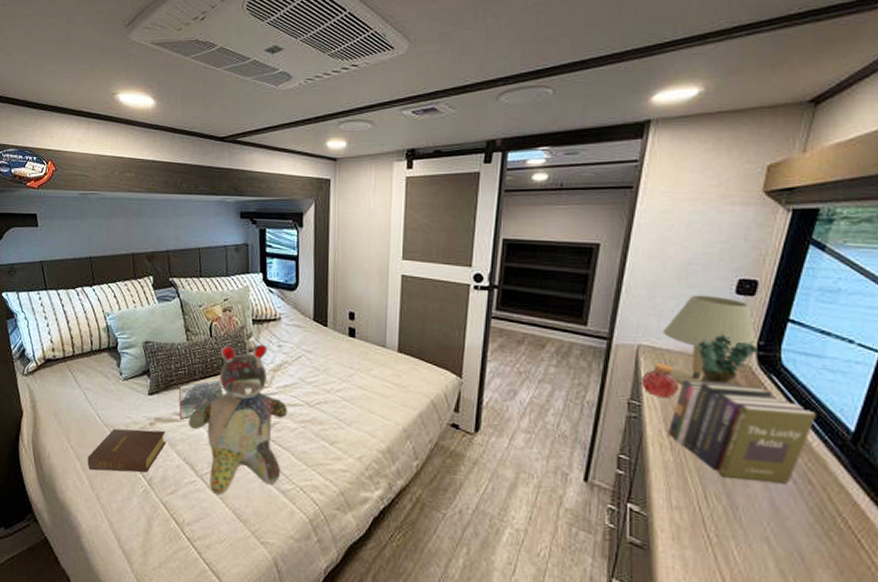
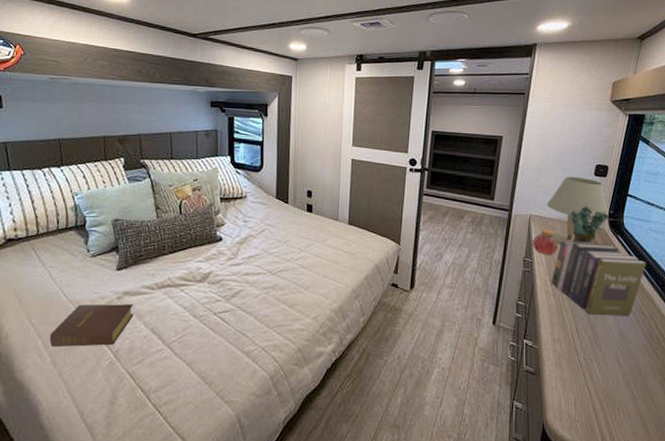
magazine: present [179,380,223,420] -> none [148,253,191,292]
stuffed bear: present [188,344,288,496] -> none [156,220,252,361]

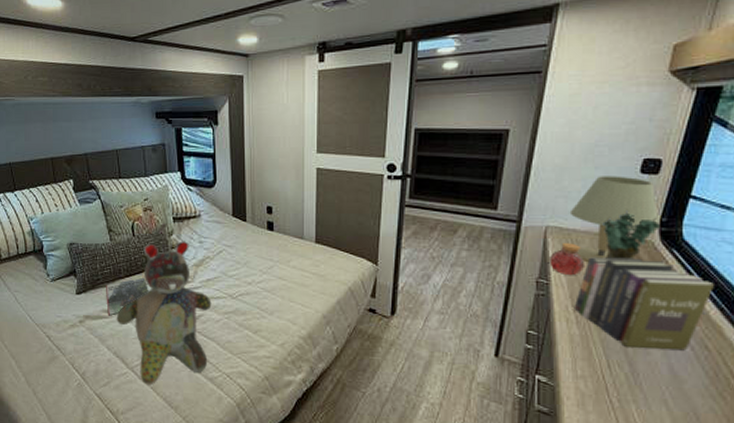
bible: present [49,304,134,347] -> none [22,327,96,368]
magazine: none [148,253,191,292] -> present [106,277,148,316]
stuffed bear: none [156,220,252,361] -> present [116,241,212,385]

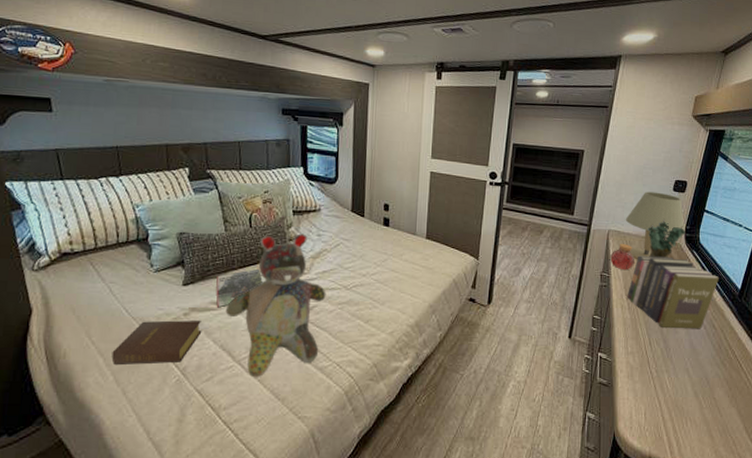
bible: none [22,327,96,368] -> present [111,320,202,364]

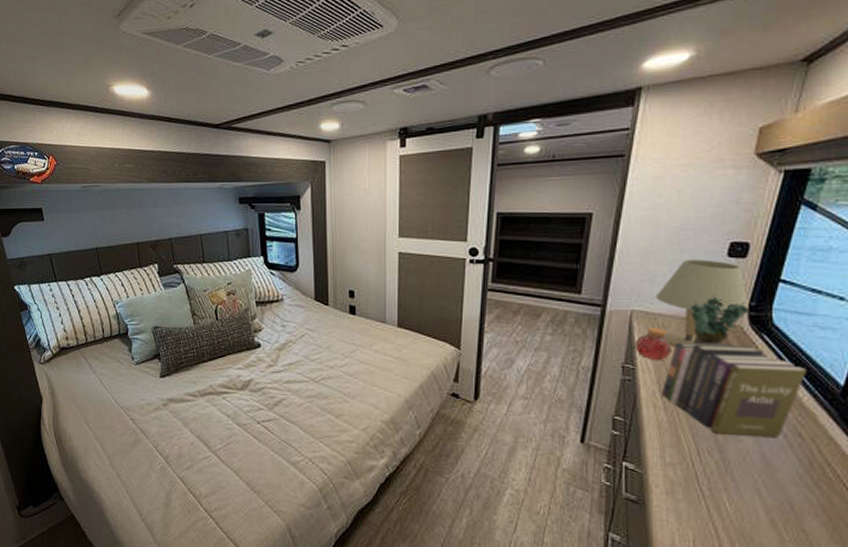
bible: present [111,320,202,364] -> none [106,410,180,451]
magazine: present [216,268,262,308] -> none [189,360,231,399]
stuffed bear: present [225,233,326,378] -> none [199,325,294,469]

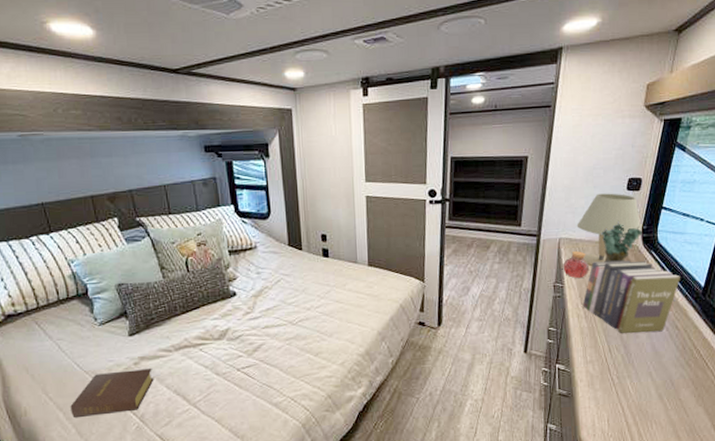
bible: none [106,410,180,451] -> present [70,369,154,417]

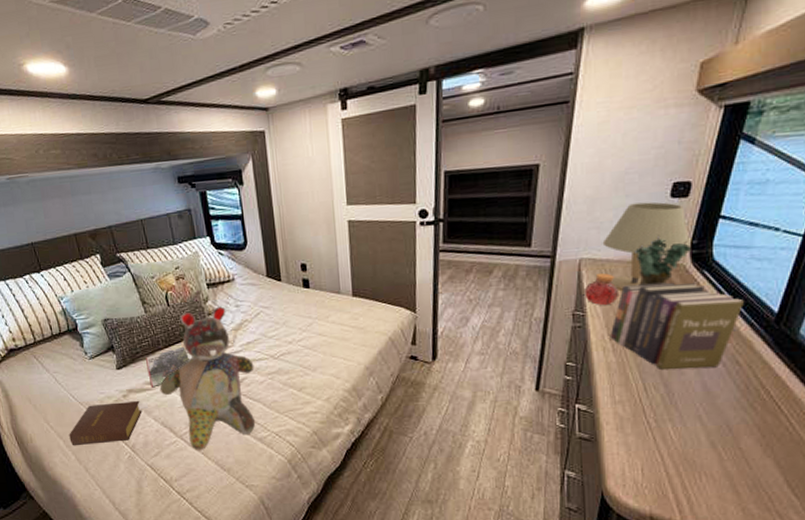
magazine: none [161,312,207,355] -> present [146,346,190,388]
stuffed bear: none [174,273,273,419] -> present [159,306,256,451]

